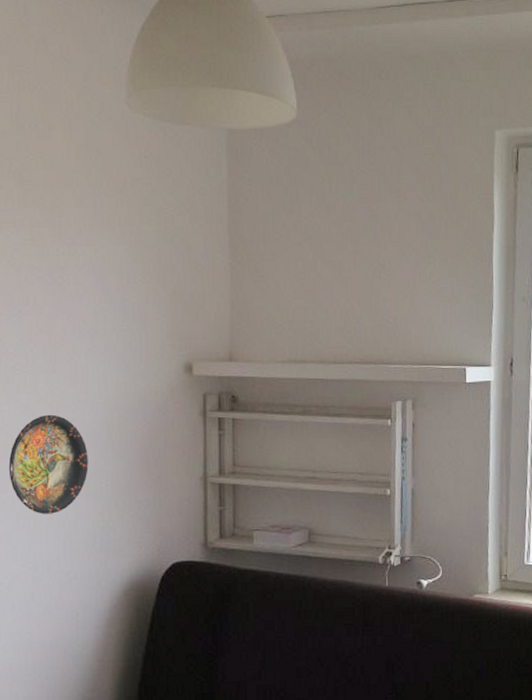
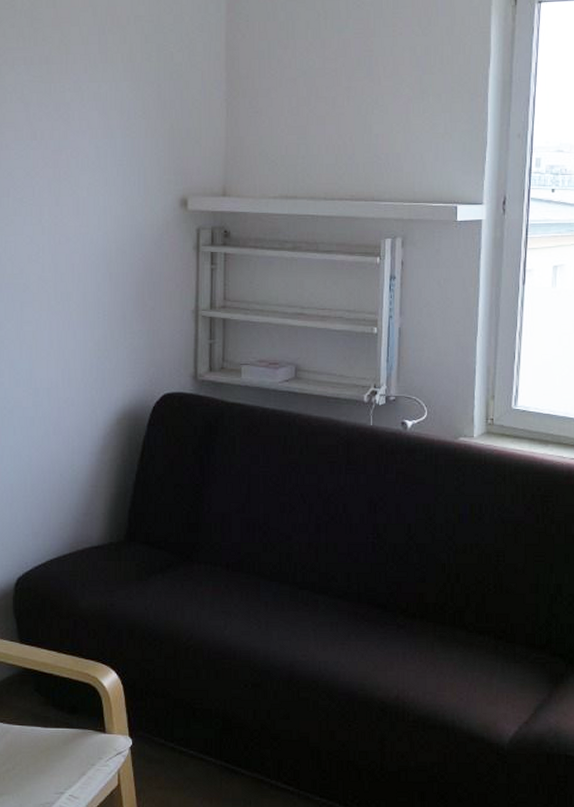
decorative plate: present [8,414,89,514] -> none [14,246,87,342]

